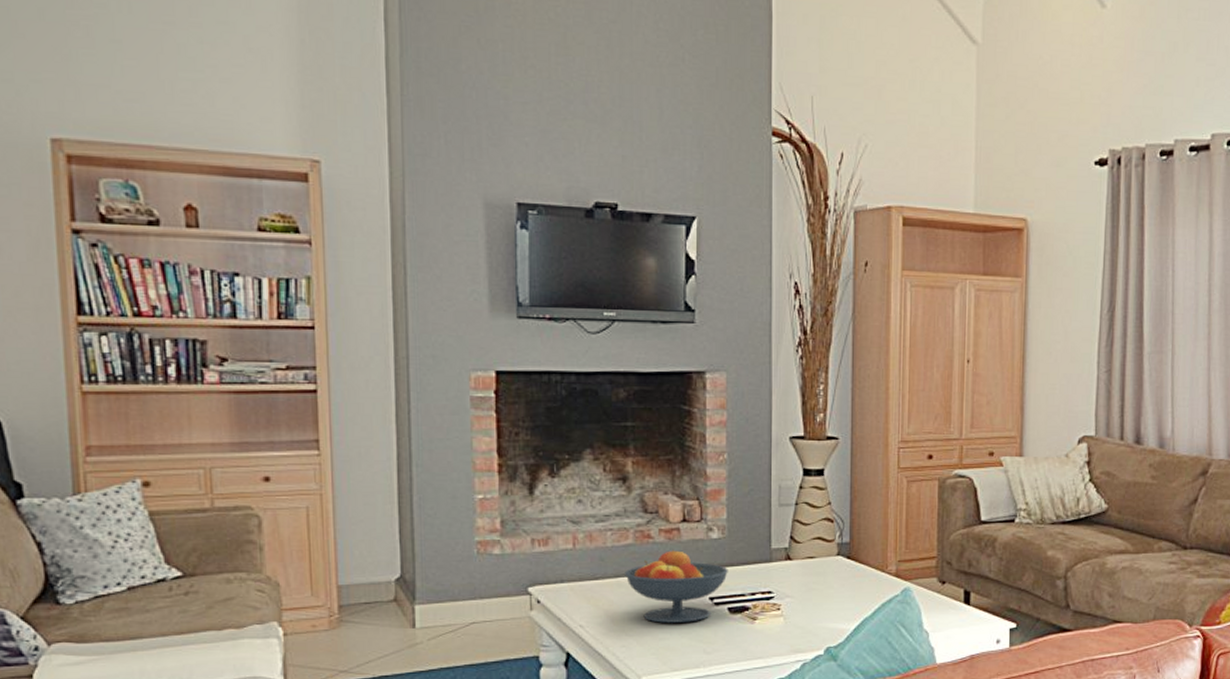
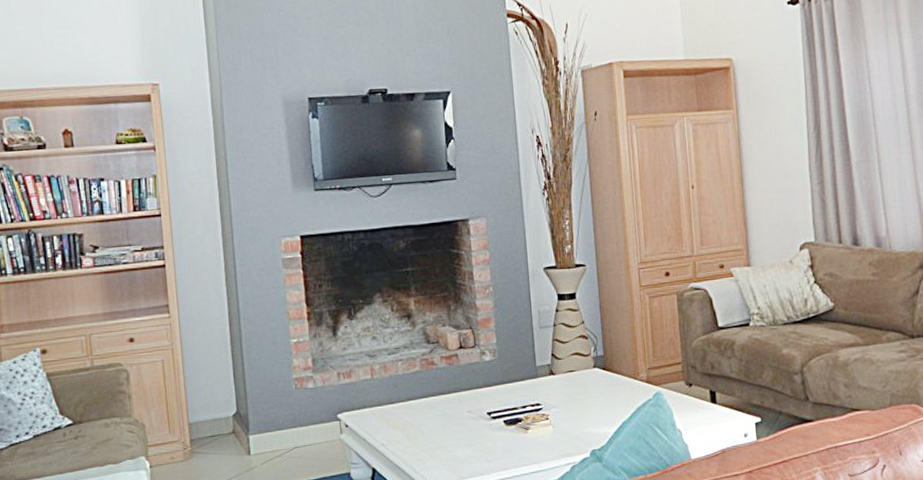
fruit bowl: present [625,549,728,623] -> none [415,373,501,438]

